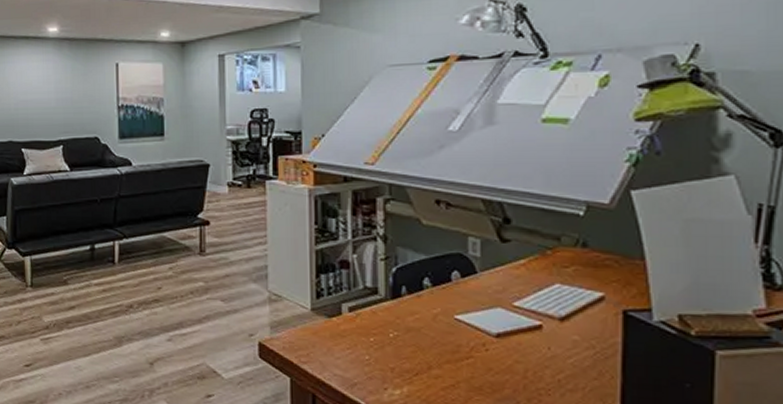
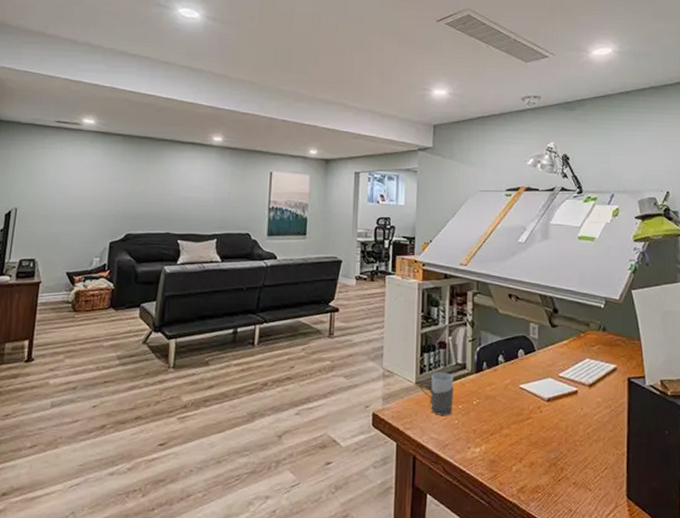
mug: none [317,297,362,350] -> present [420,372,454,416]

